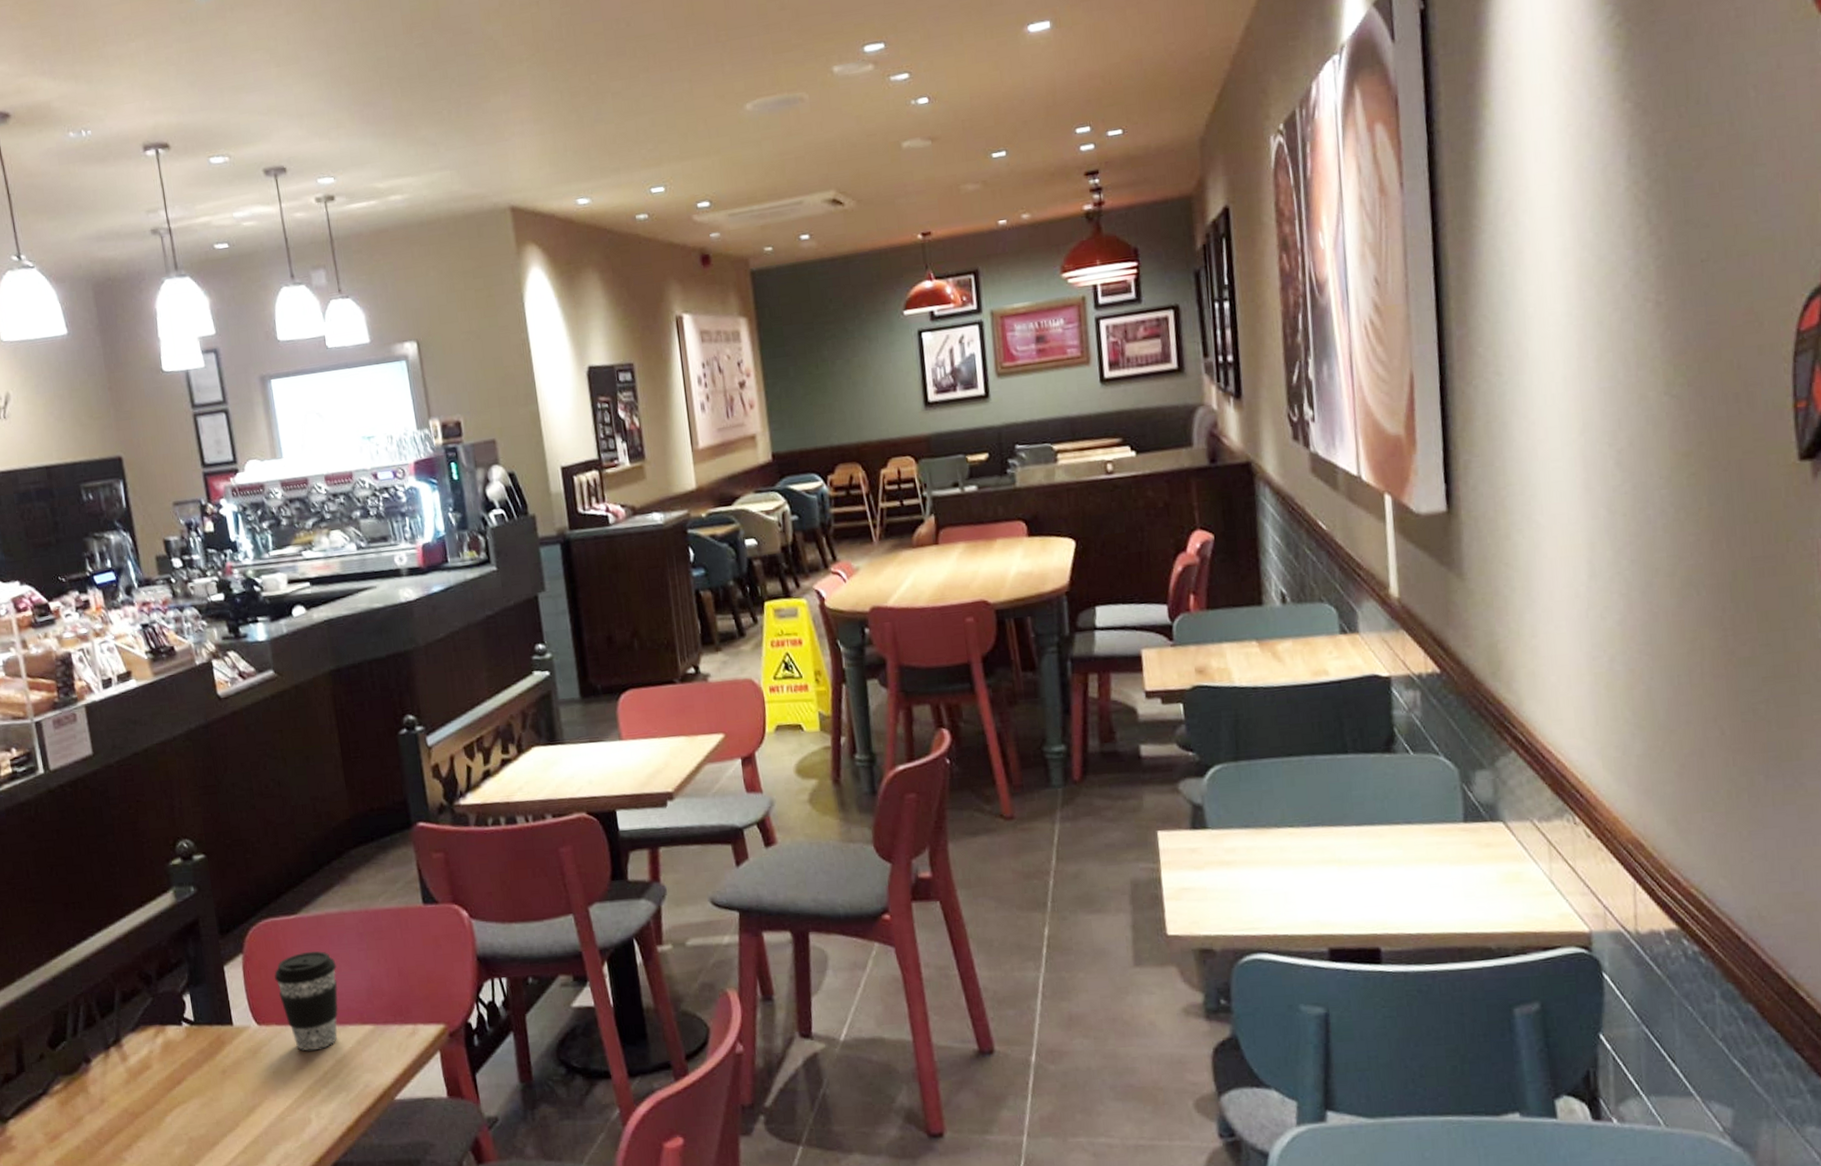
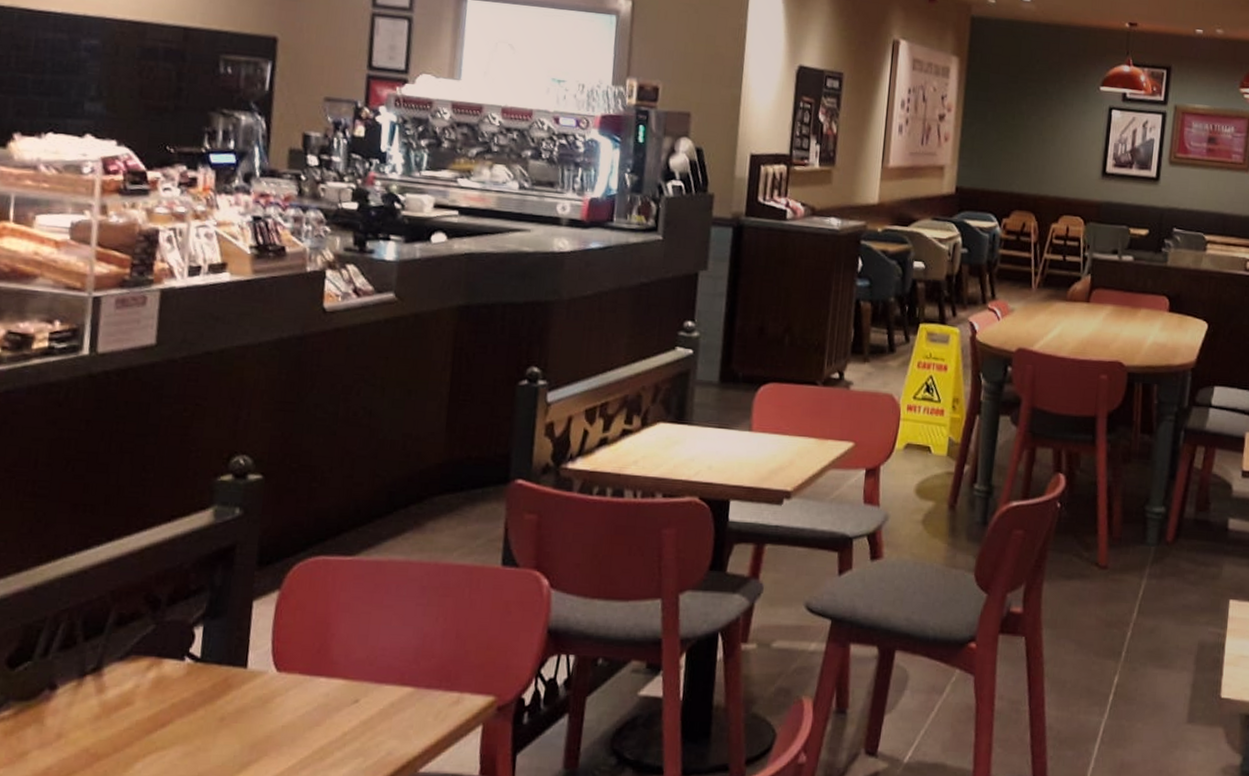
coffee cup: present [274,951,339,1051] -> none [310,599,387,708]

